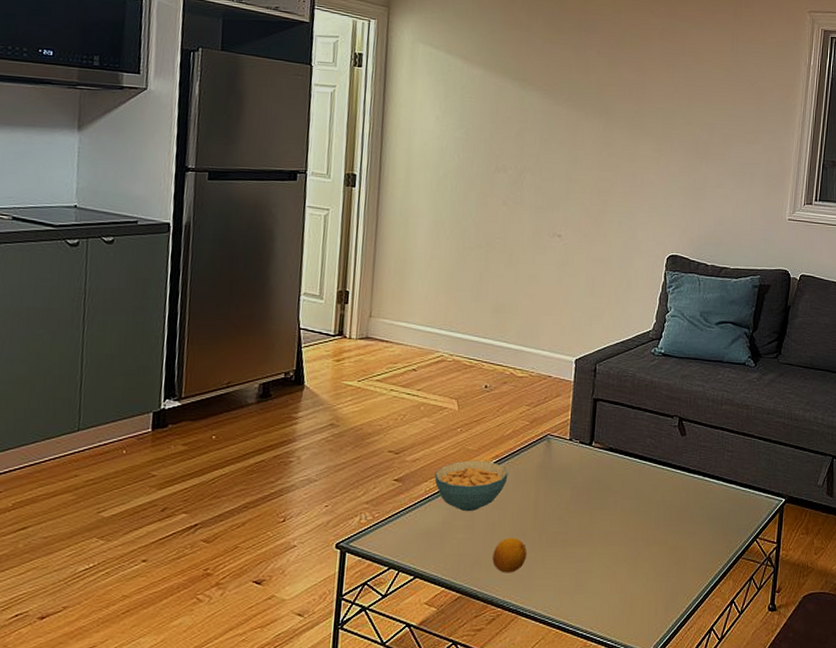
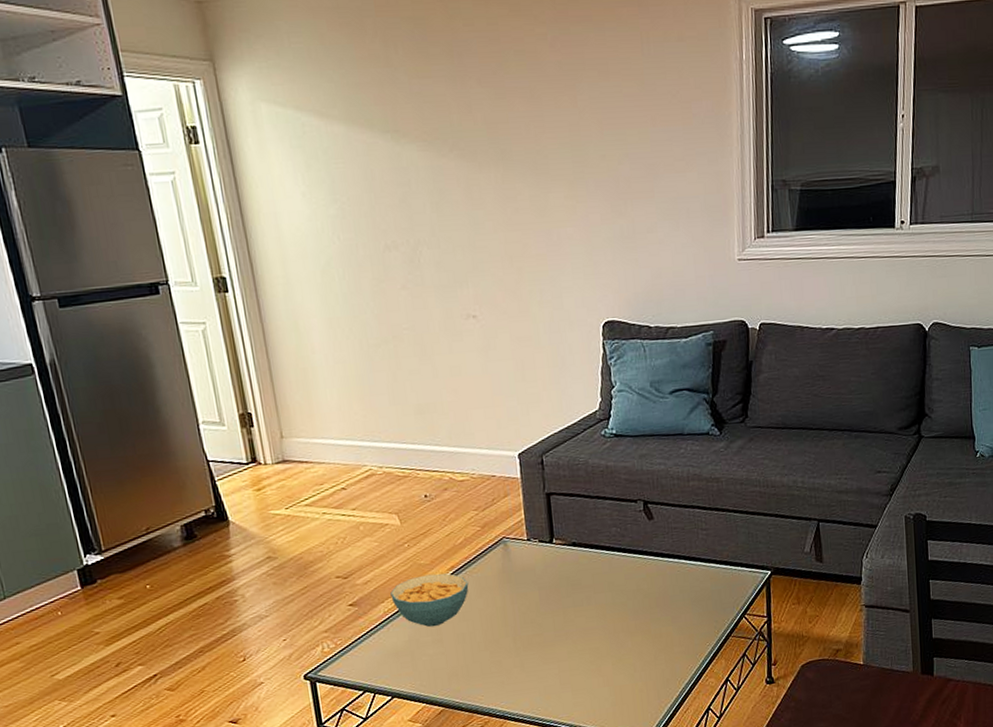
fruit: present [492,537,528,573] -> none [468,645,505,682]

